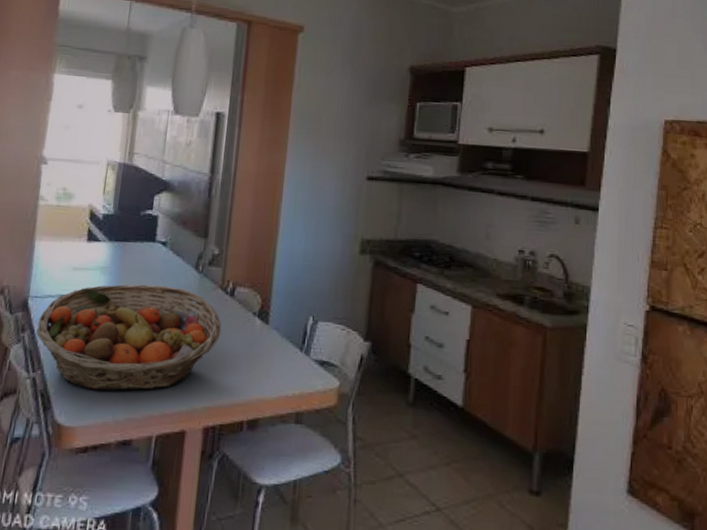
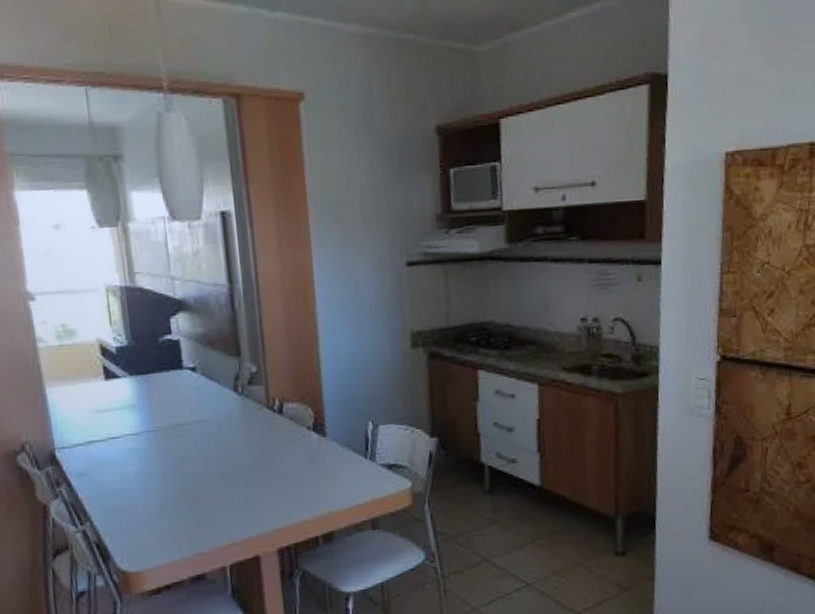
fruit basket: present [36,284,222,391] -> none [72,414,277,533]

